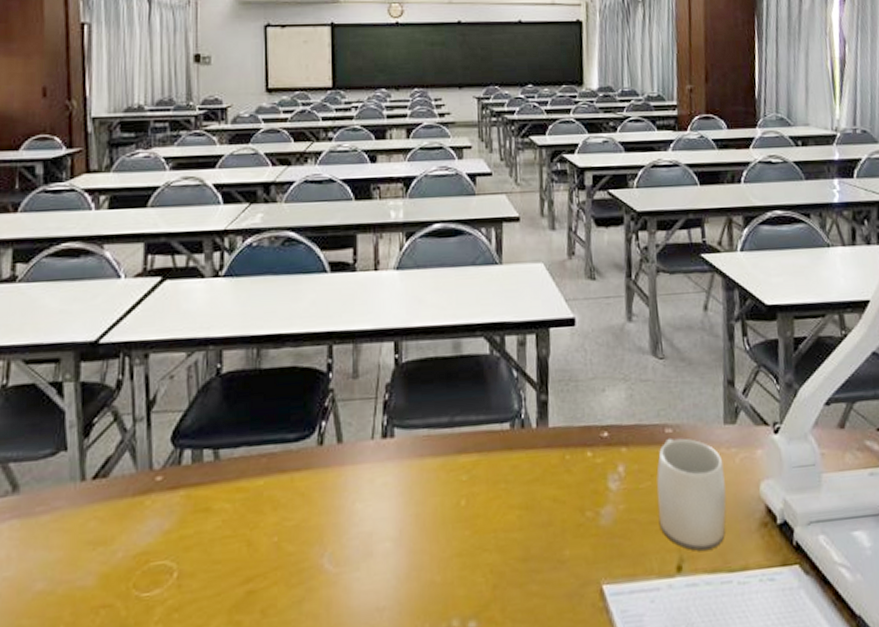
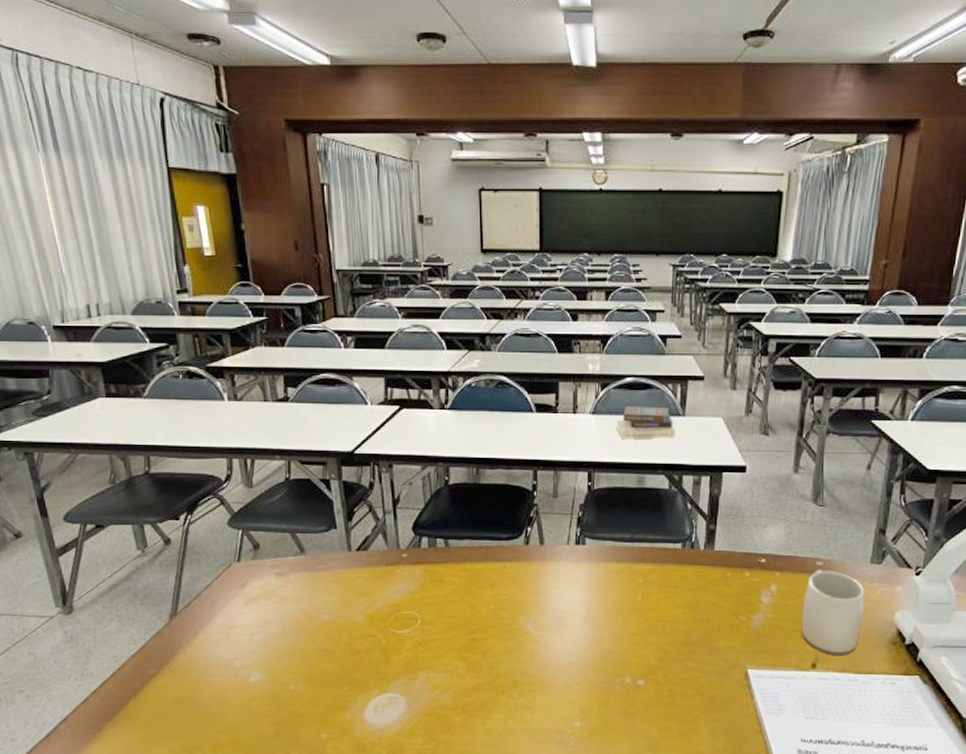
books: none [425,255,494,298] -> present [616,406,676,440]

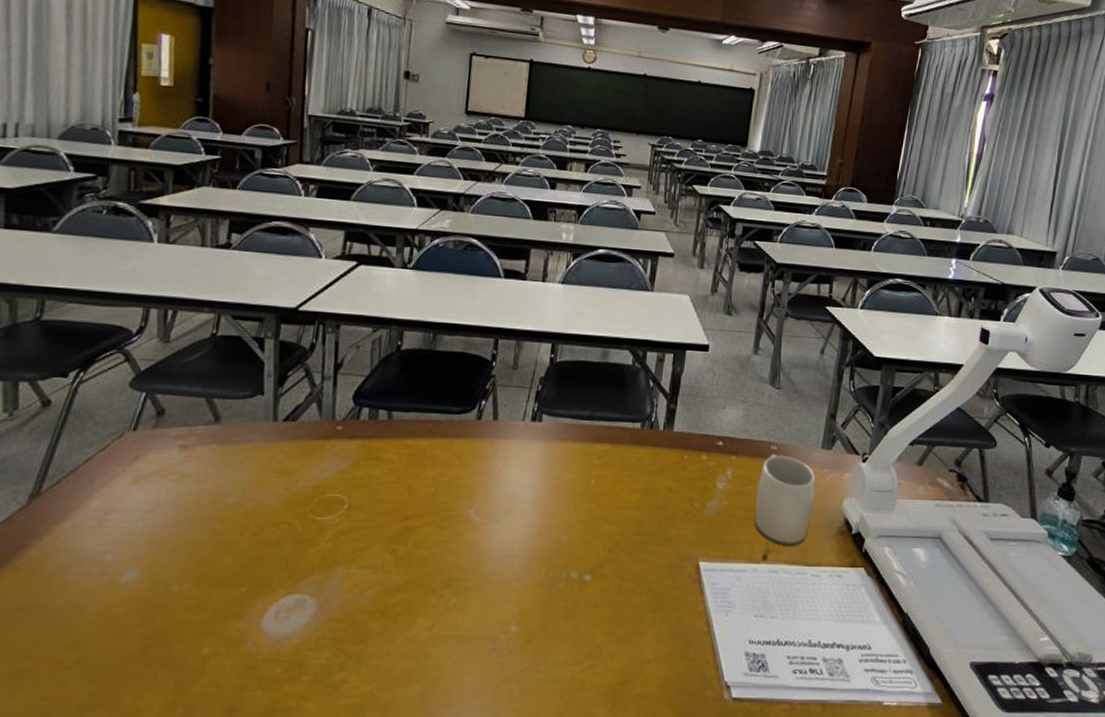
books: present [616,406,676,440] -> none [585,278,644,314]

